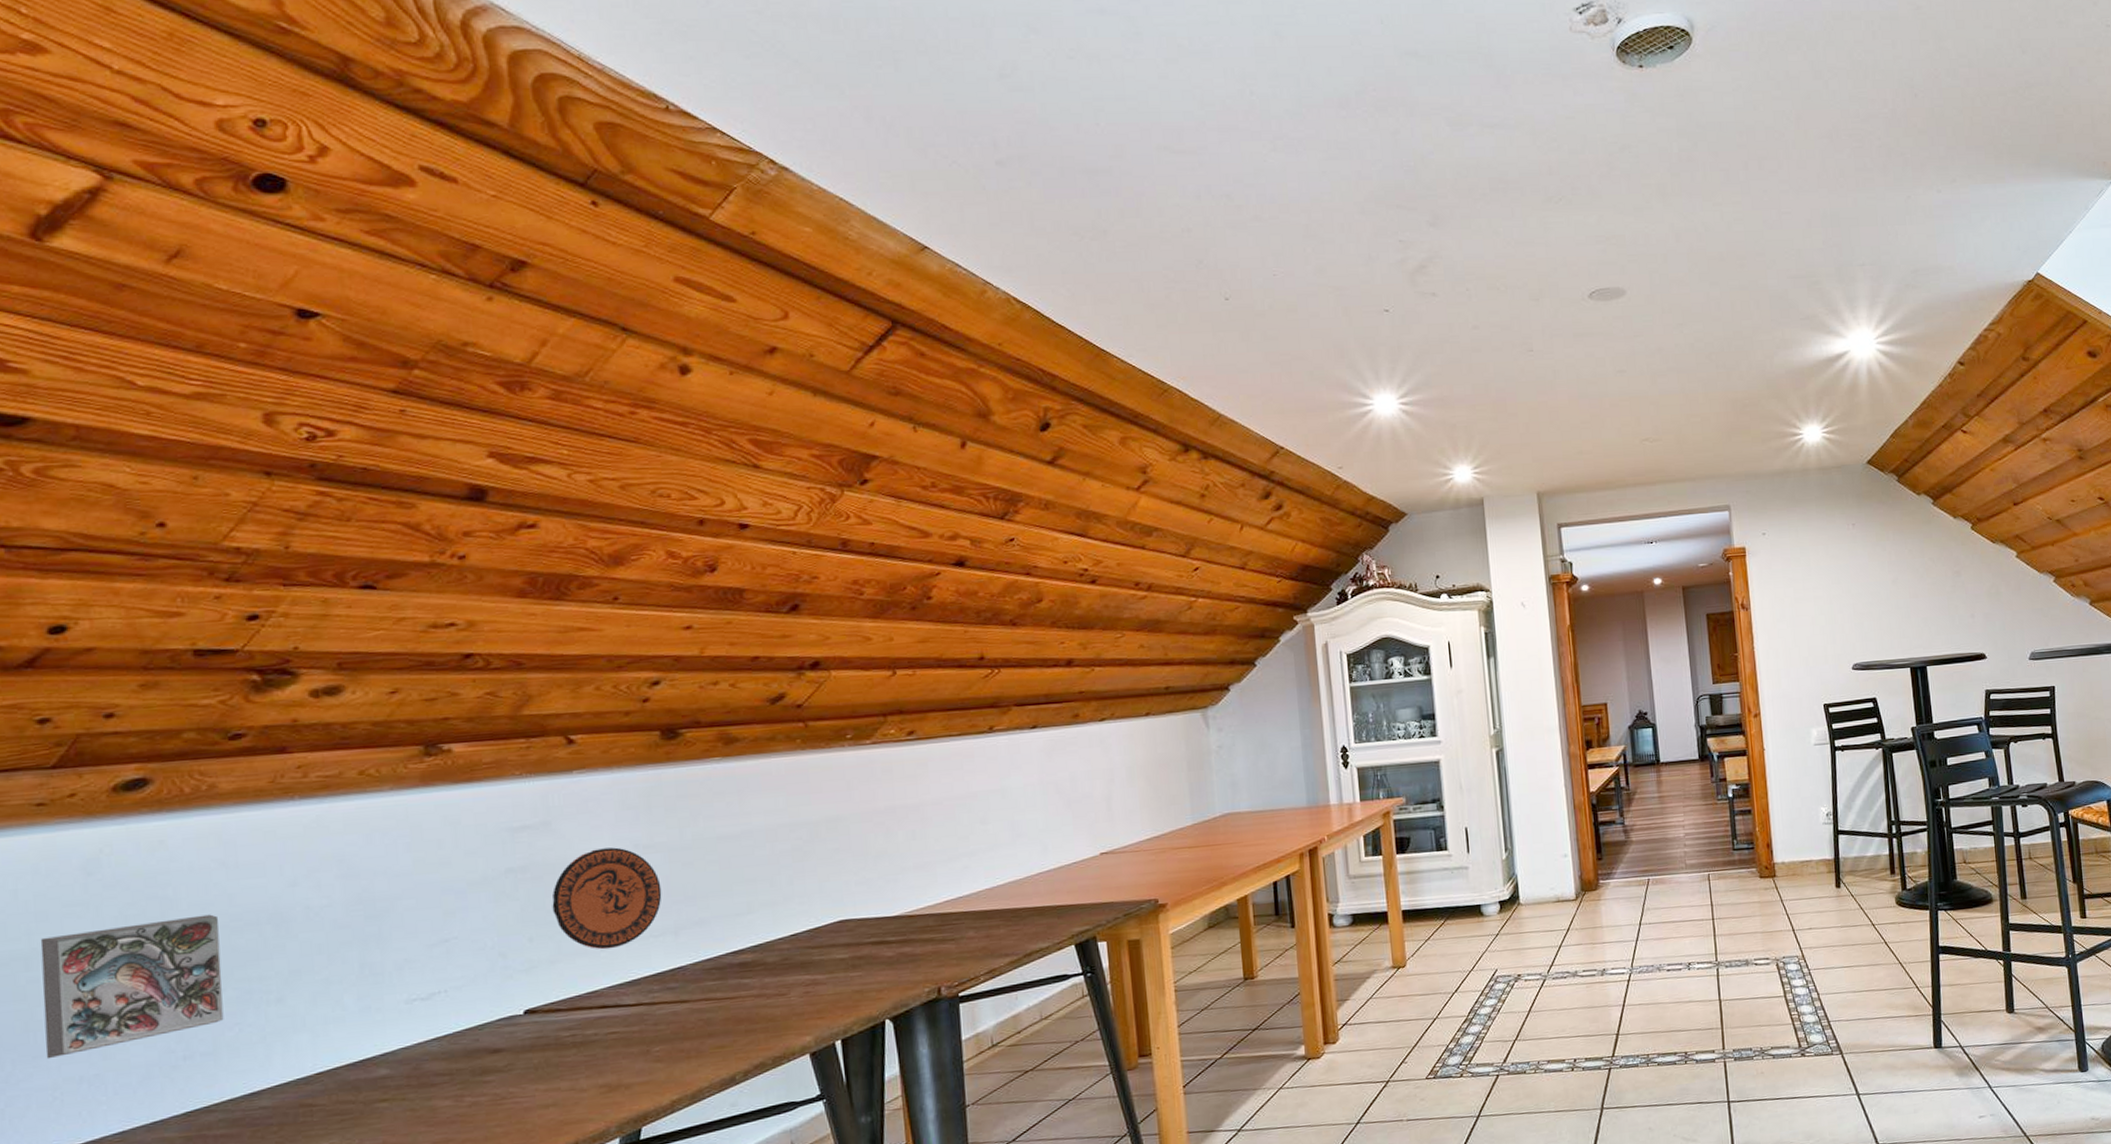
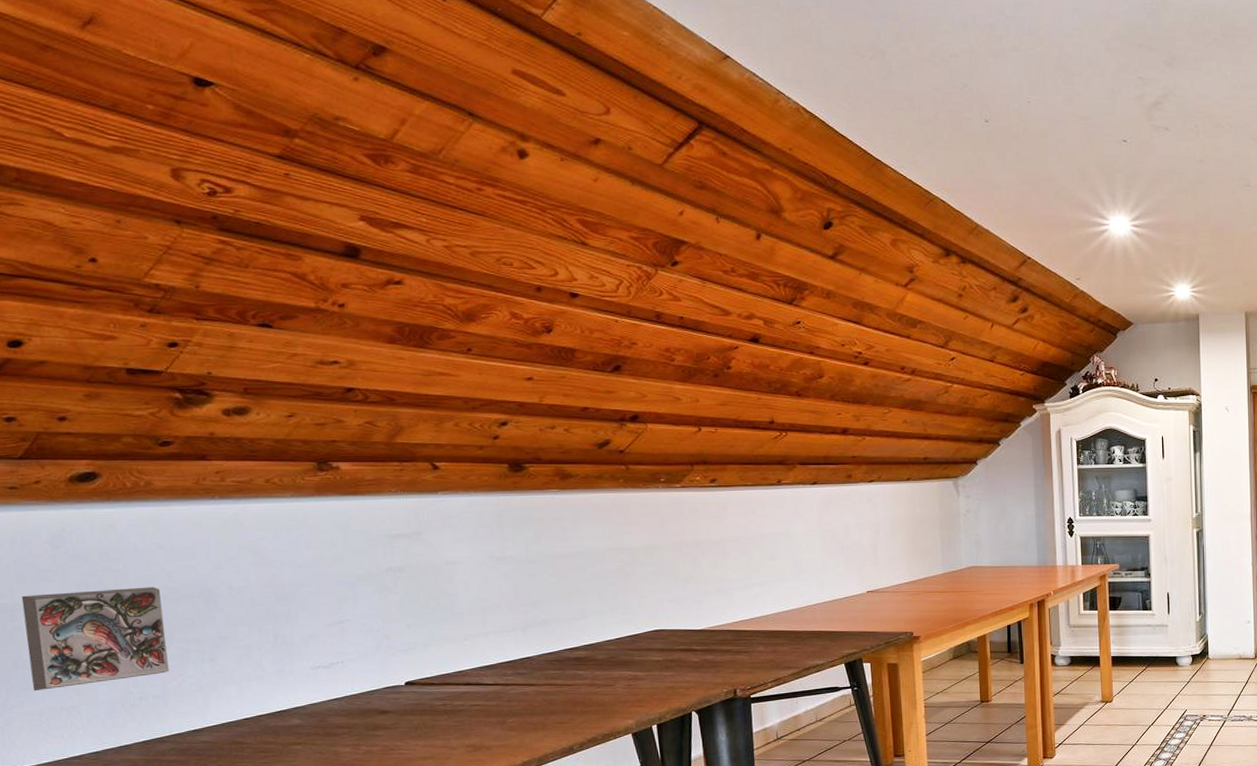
decorative plate: present [552,847,662,950] -> none [424,557,513,639]

